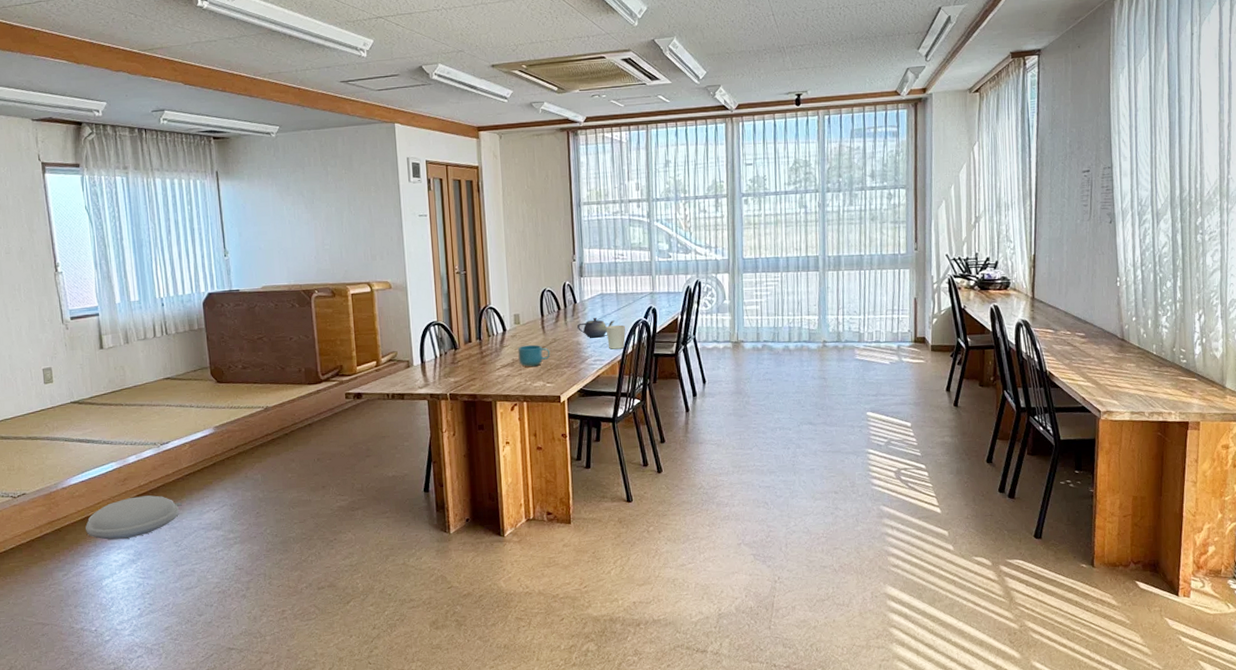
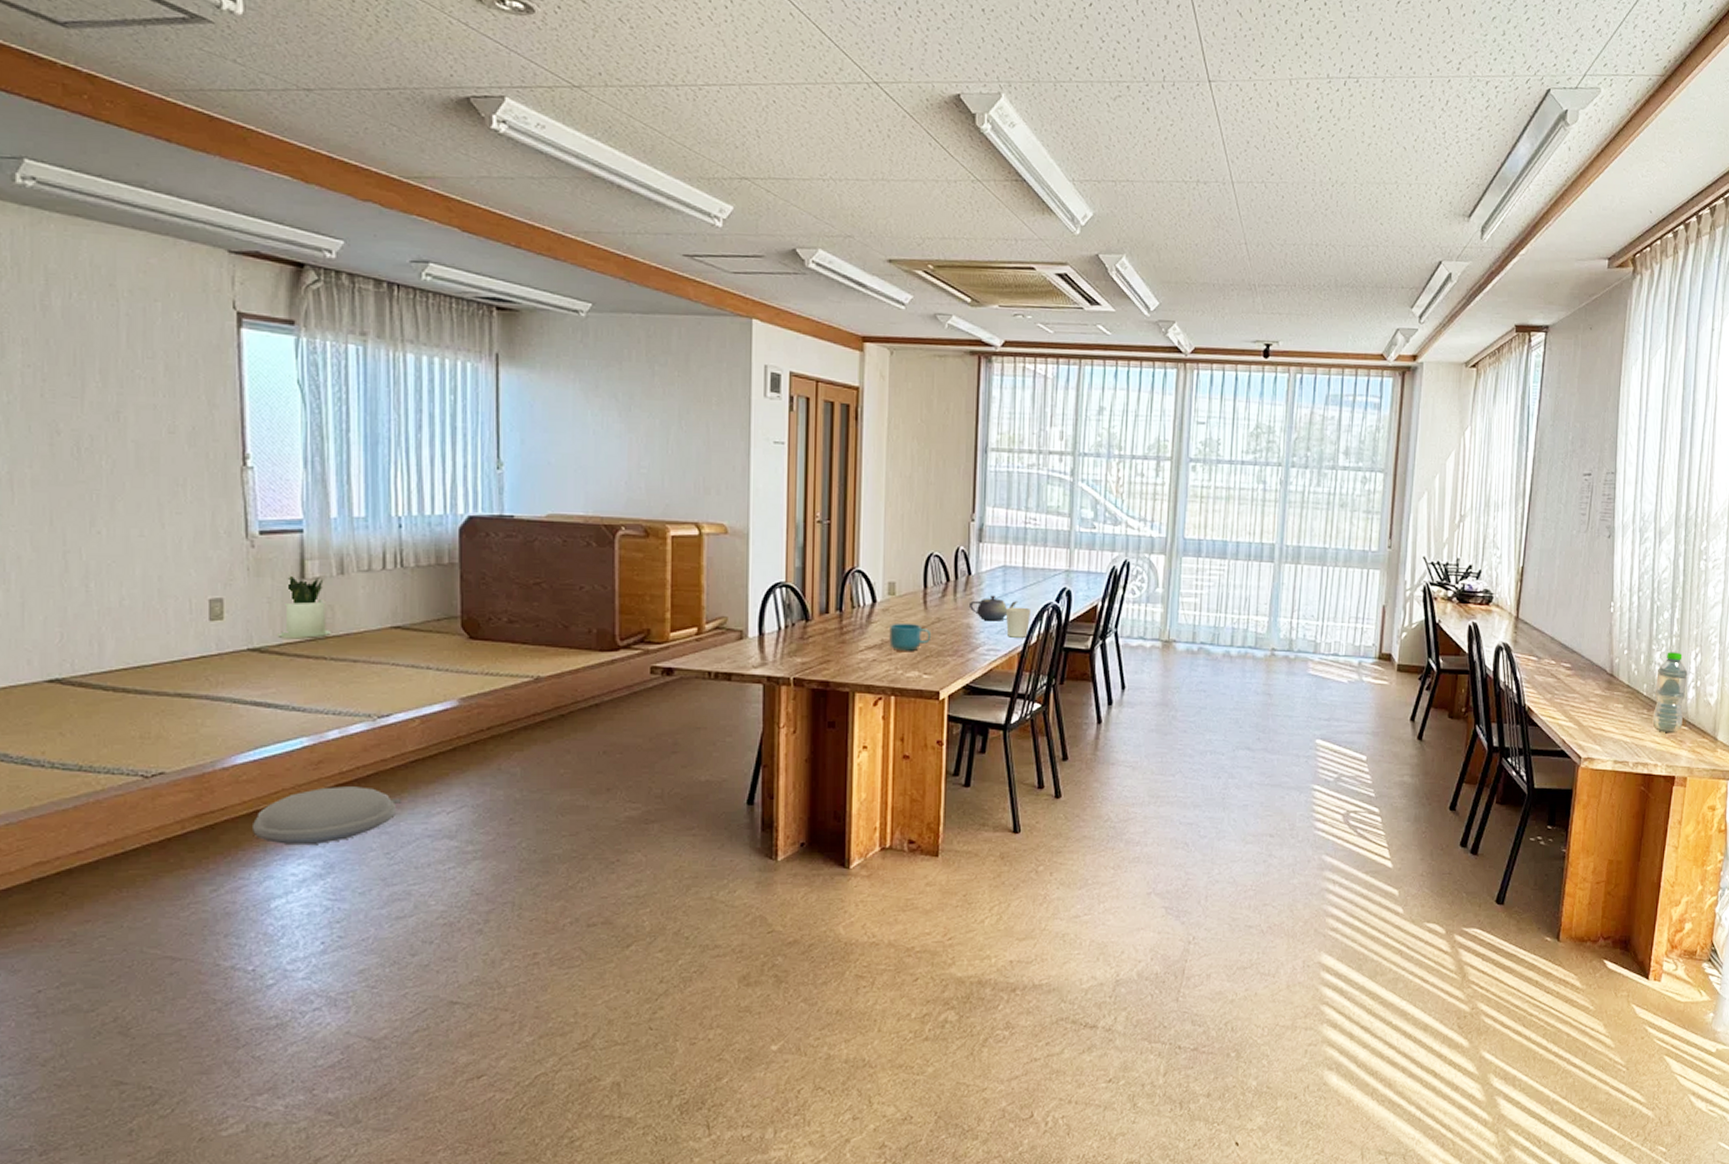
planter: none [88,347,125,393] -> present [276,575,333,640]
water bottle: none [1163,315,1193,386] -> present [1652,652,1688,734]

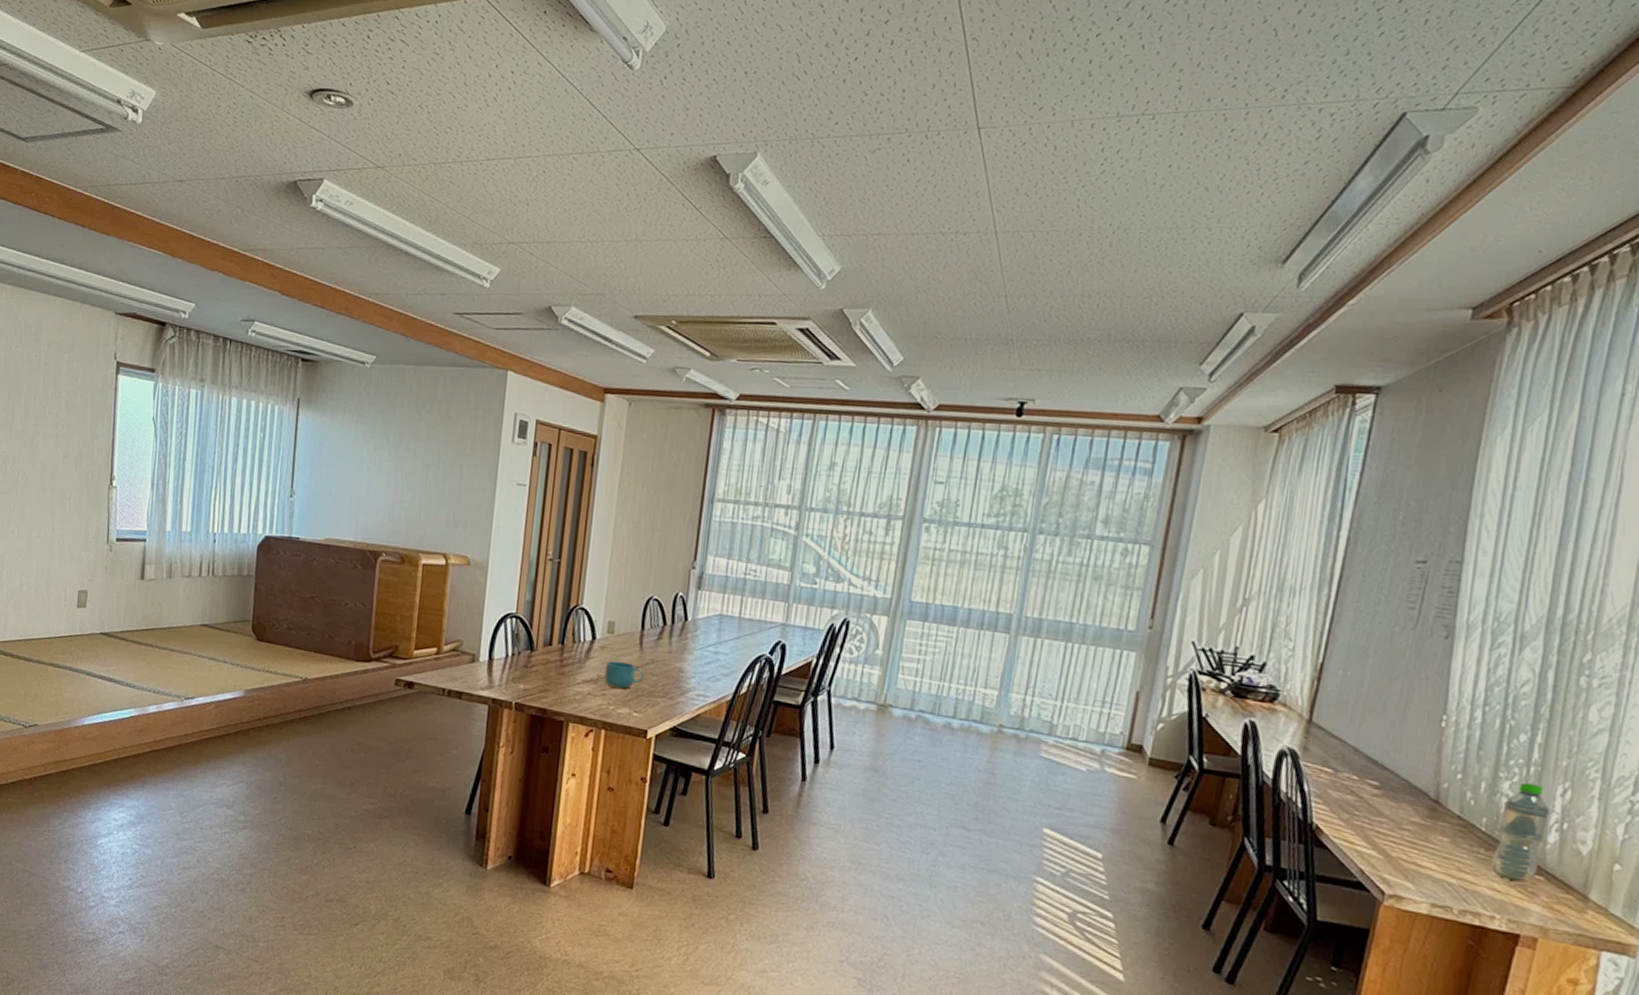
seat cushion: present [253,786,401,844] -> none [91,751,195,798]
planter: present [276,575,333,640] -> none [120,575,159,630]
teapot: present [970,595,1019,621] -> none [683,642,732,668]
dixie cup: present [1005,607,1032,638] -> none [717,655,744,687]

